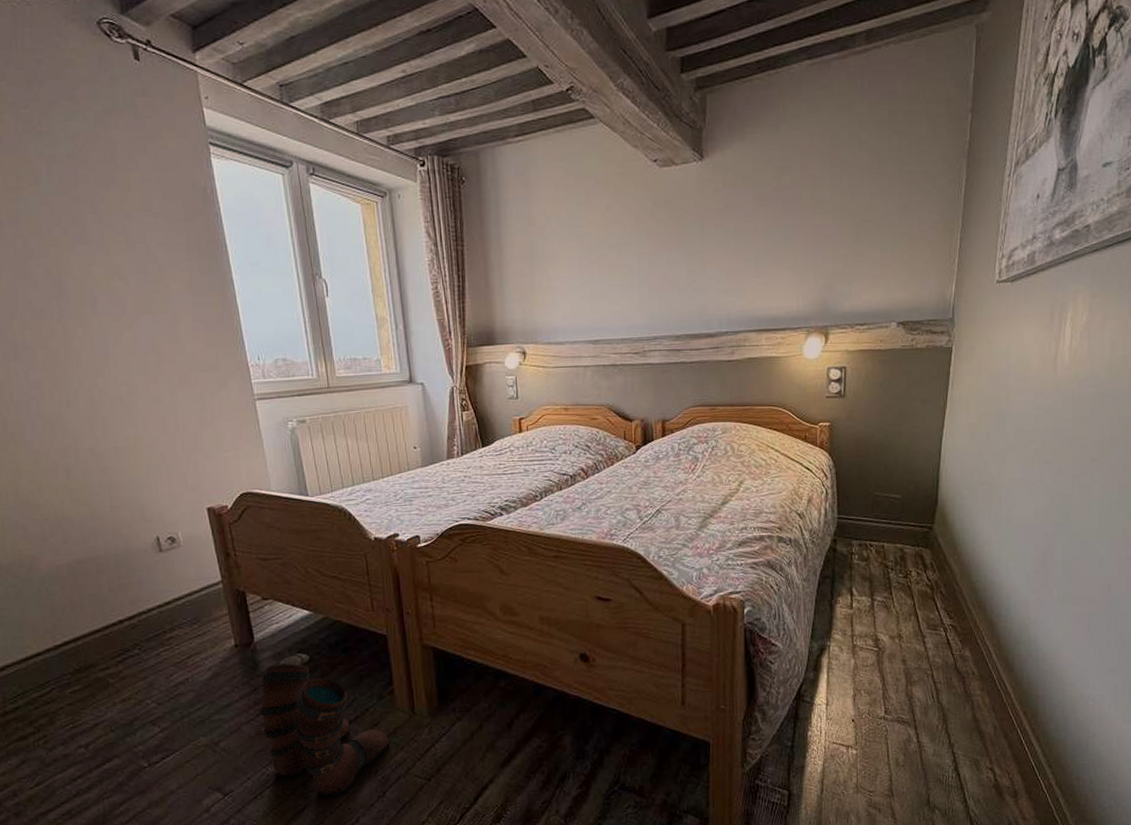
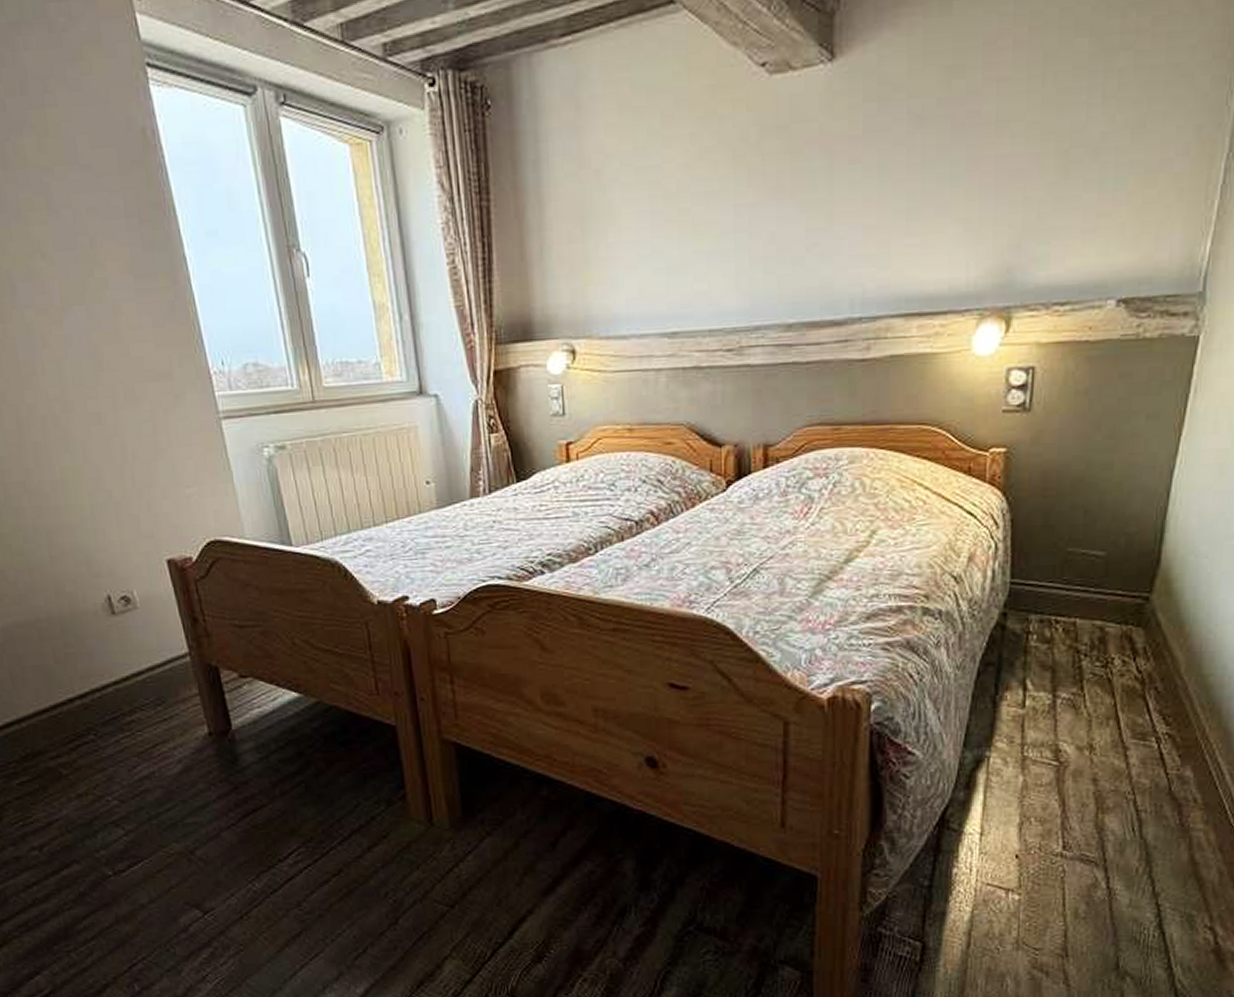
boots: present [258,653,390,797] -> none [240,746,403,921]

